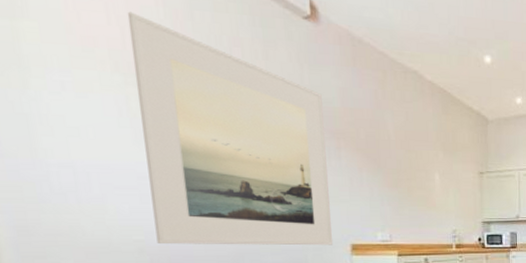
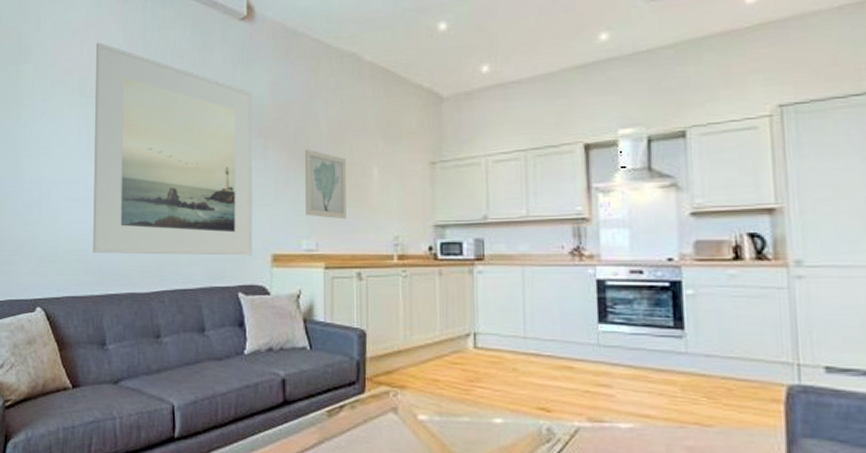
wall art: none [376,154,414,216] -> present [305,149,346,220]

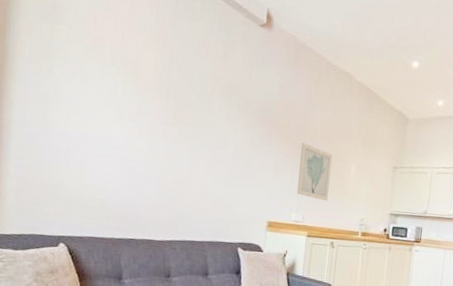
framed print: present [93,42,253,256] -> none [115,19,264,220]

